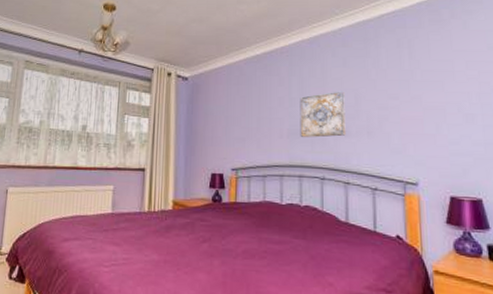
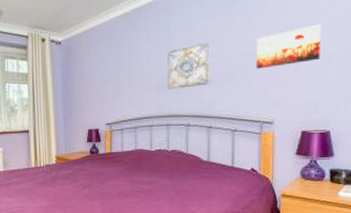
wall art: none [393,83,463,124] -> present [256,24,321,69]

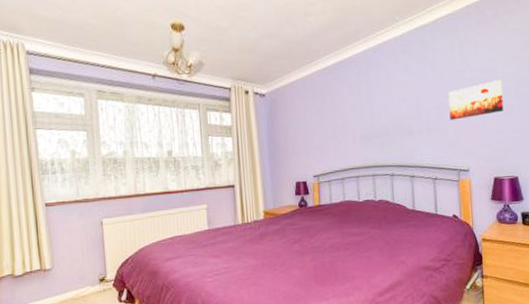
wall art: present [167,41,210,89] -> none [369,94,410,140]

